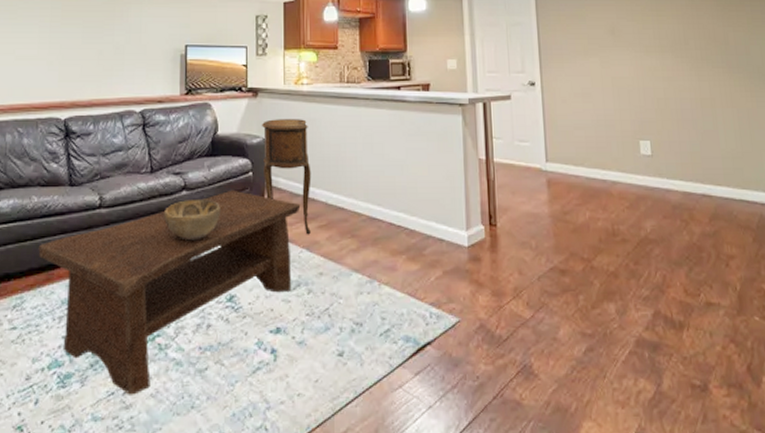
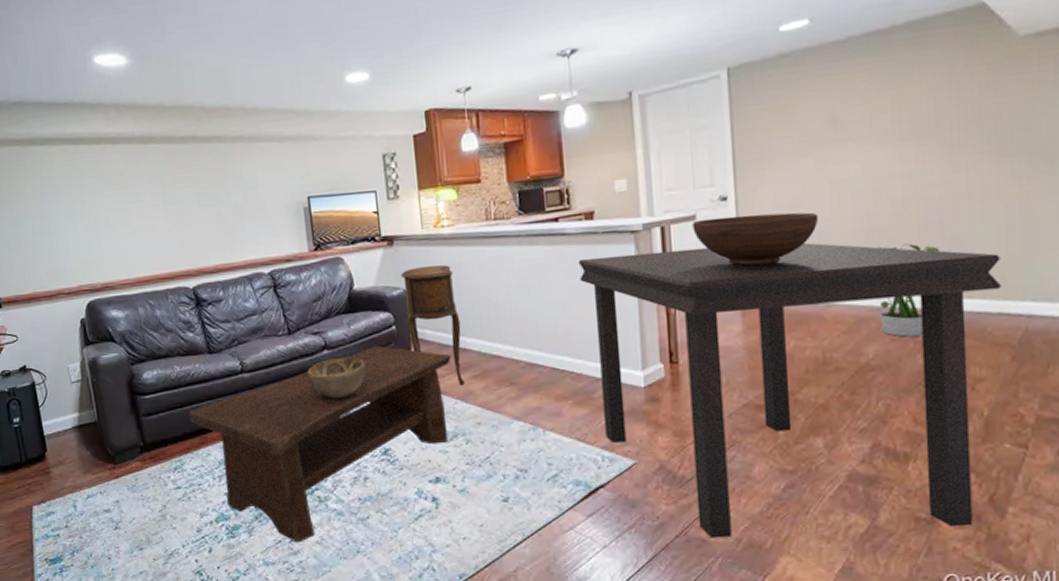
dining table: none [415,124,740,401] -> present [578,242,1001,538]
fruit bowl: none [508,99,605,143] -> present [692,212,819,266]
potted plant: none [648,134,694,215] -> present [877,243,940,337]

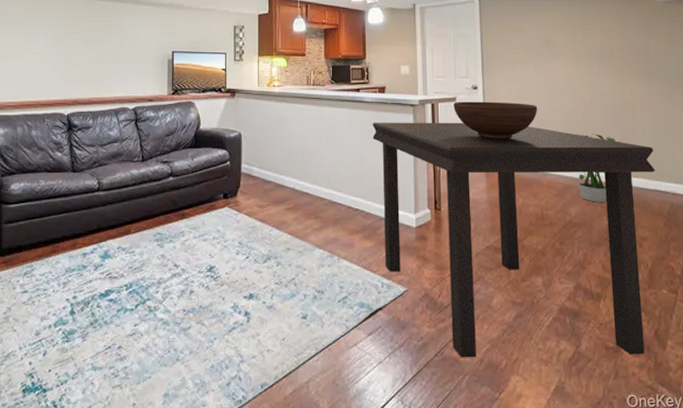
coffee table: present [188,345,452,543] -> none [45,176,272,349]
decorative bowl: present [307,357,366,399] -> none [154,185,202,220]
side table: present [400,265,465,386] -> none [237,116,281,216]

